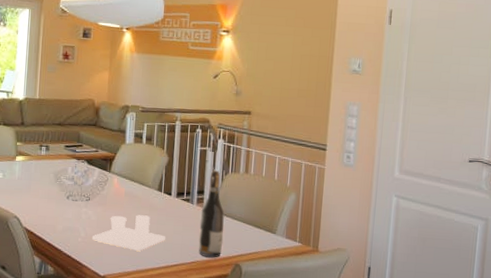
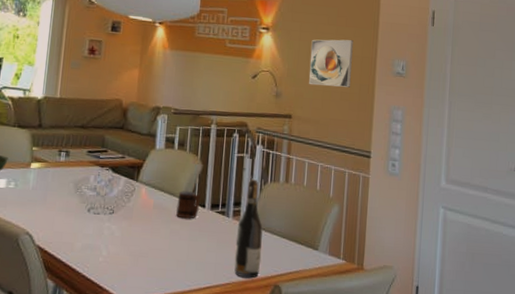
salt and pepper shaker set: present [92,215,165,251] -> none [115,230,198,272]
mug: none [145,180,167,206] -> present [175,191,201,219]
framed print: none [267,40,311,85] -> present [308,39,353,87]

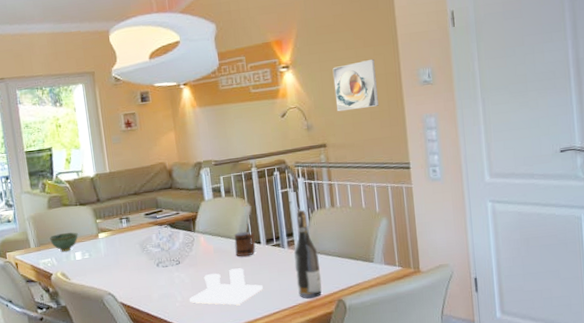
salt and pepper shaker set: none [115,230,198,272] -> present [190,268,263,305]

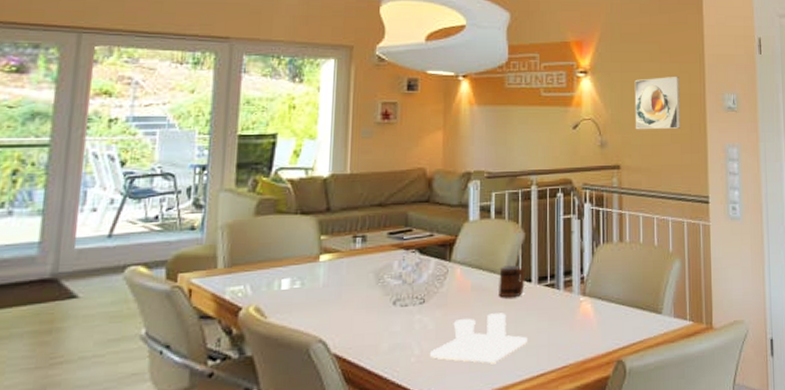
bowl: present [50,232,78,252] -> none [248,250,291,277]
wine bottle: present [294,210,322,299] -> none [569,243,600,358]

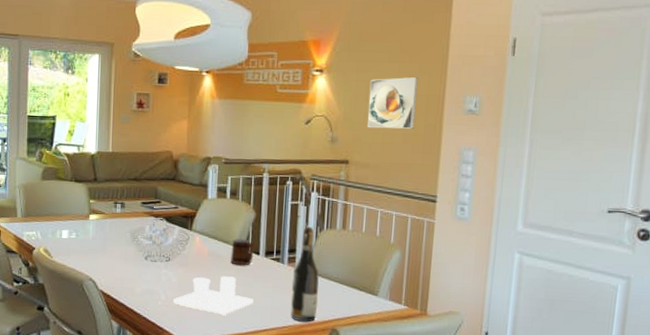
wine bottle: none [569,243,600,358] -> present [290,226,319,322]

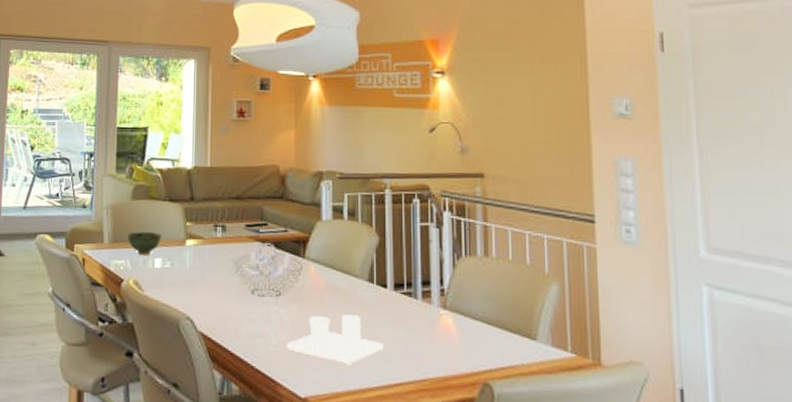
bowl: none [38,208,68,227] -> present [128,232,162,255]
mug: present [230,239,255,266] -> none [352,268,380,302]
wine bottle: present [290,226,319,322] -> none [428,253,463,374]
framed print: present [367,77,418,129] -> none [499,78,557,137]

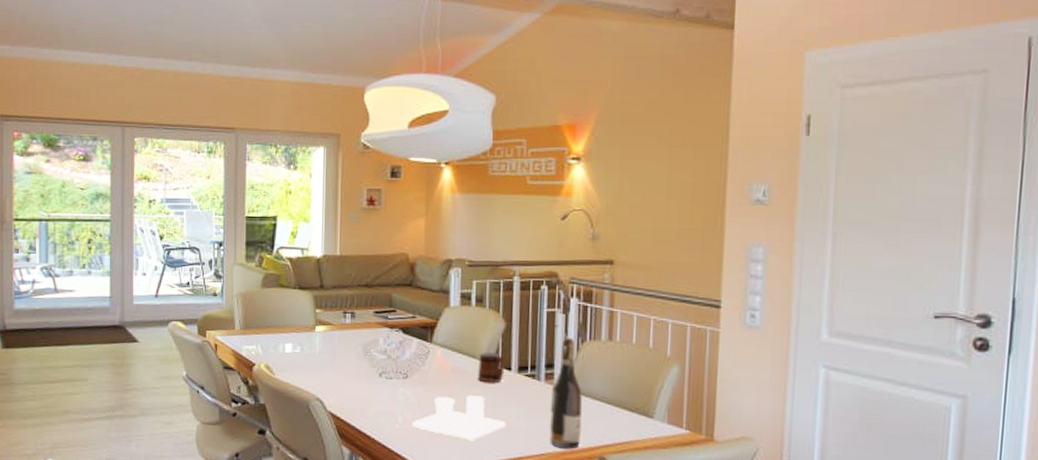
bowl: present [128,232,162,255] -> none [258,318,292,341]
mug: none [352,268,380,302] -> present [477,352,505,383]
wine bottle: none [428,253,463,374] -> present [549,338,583,449]

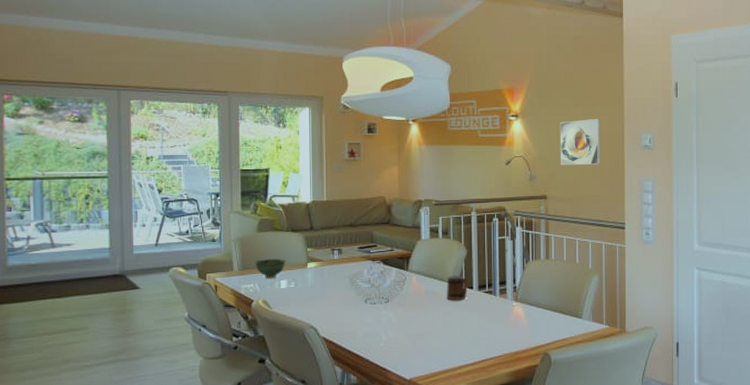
bowl: none [258,318,292,341] -> present [255,259,286,278]
salt and pepper shaker set: present [413,395,505,440] -> none [395,312,470,350]
wine bottle: present [549,338,583,449] -> none [504,259,530,349]
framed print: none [634,164,693,224] -> present [560,119,600,166]

